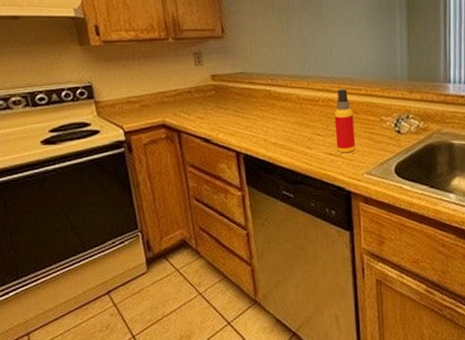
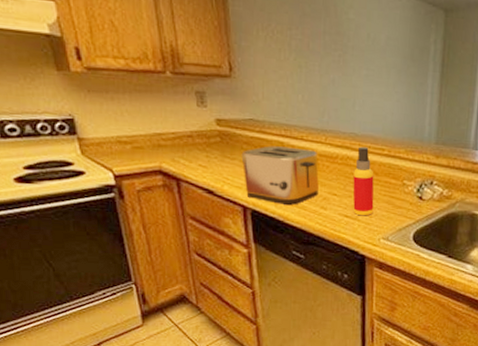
toaster: none [233,94,304,148] -> present [241,146,319,206]

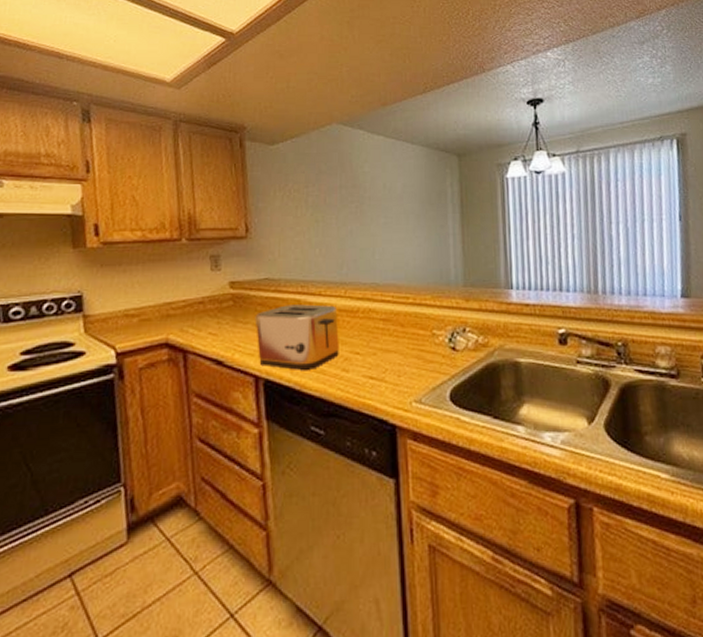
spray bottle: present [352,146,374,216] -> none [377,297,402,376]

